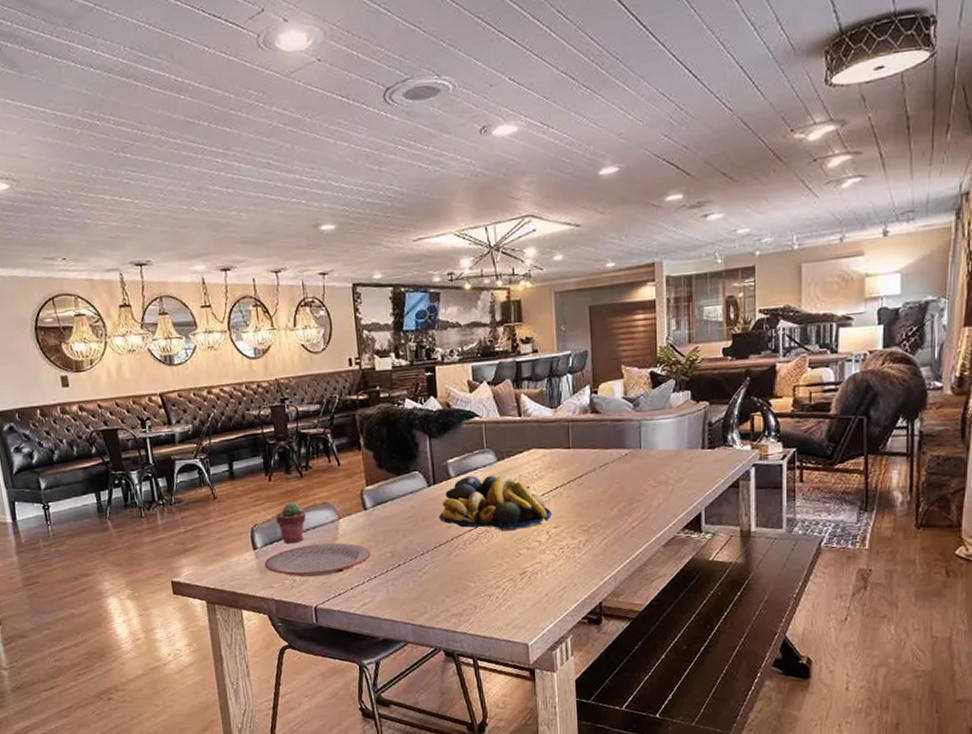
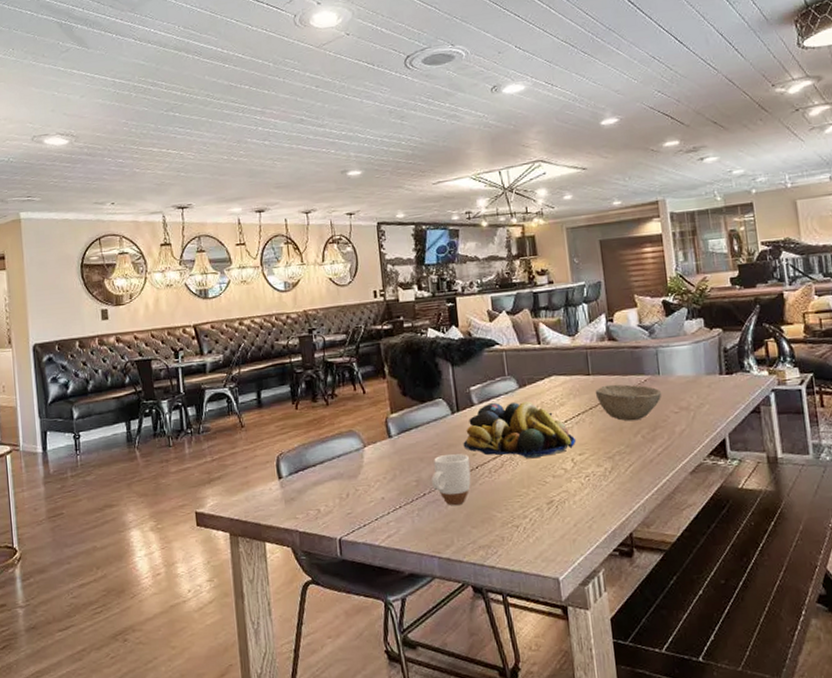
plate: present [264,543,371,578] -> none [289,471,396,508]
potted succulent: present [275,502,306,543] -> none [301,430,332,472]
mug: none [406,526,446,575] -> present [431,453,471,505]
bowl: none [574,458,642,495] -> present [595,384,662,421]

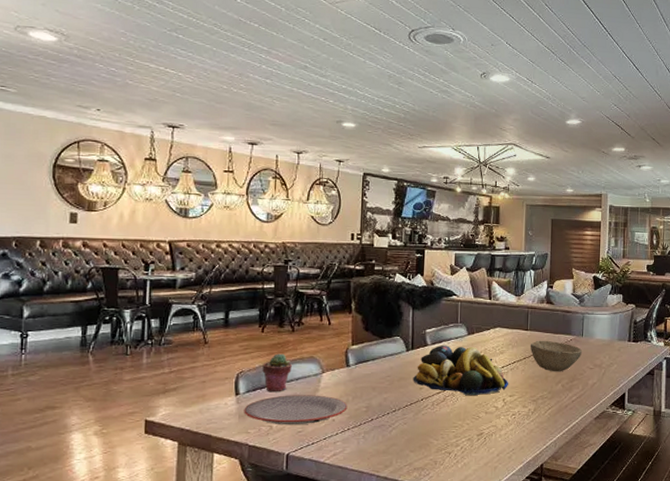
plate: none [289,471,396,508] -> present [244,395,348,425]
potted succulent: none [301,430,332,472] -> present [262,353,292,391]
mug: present [431,453,471,505] -> none [380,385,416,431]

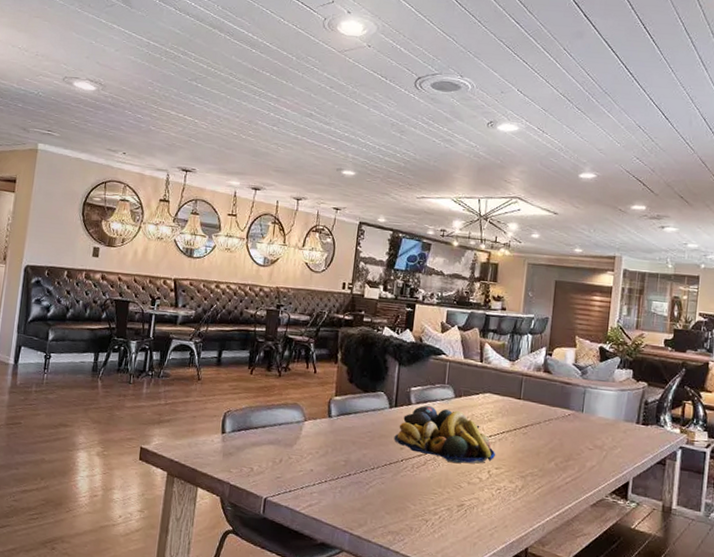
plate: present [244,395,348,425] -> none [228,439,327,471]
potted succulent: present [262,353,292,391] -> none [248,396,276,435]
bowl: present [530,340,583,372] -> none [521,411,582,449]

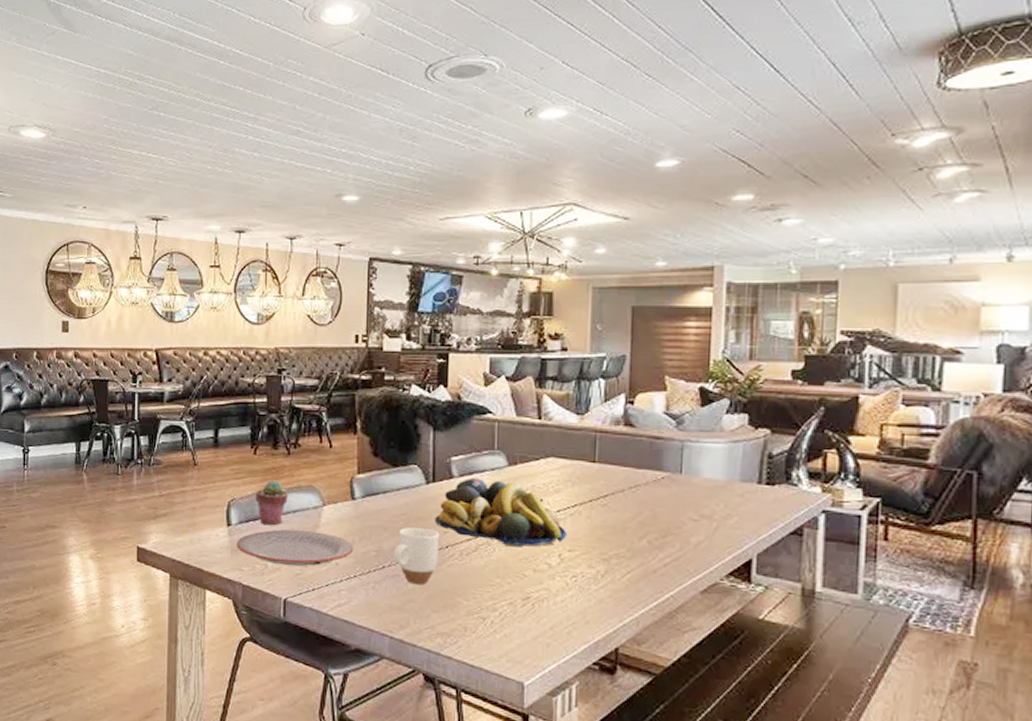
plate: none [228,439,327,471] -> present [236,529,354,567]
potted succulent: none [248,396,276,435] -> present [255,480,288,525]
mug: none [358,443,396,490] -> present [394,527,439,584]

